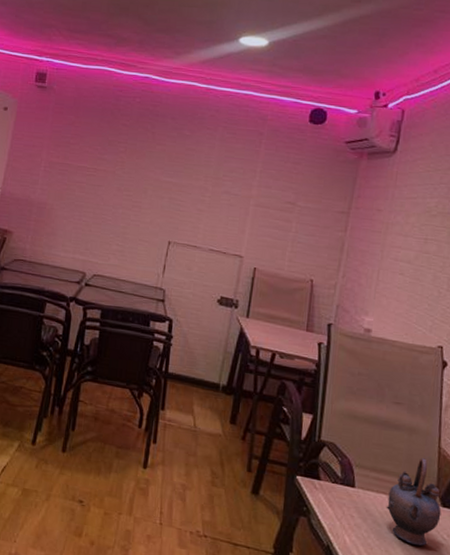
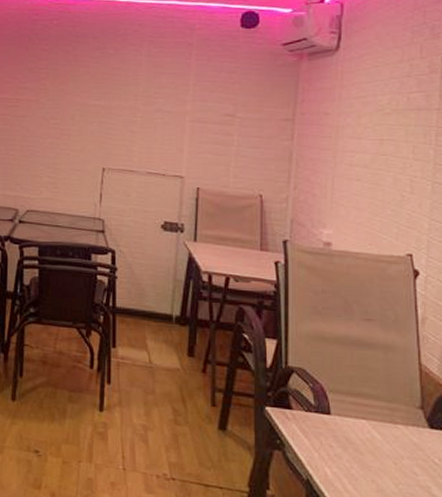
teapot: present [386,458,442,546] -> none [367,377,429,473]

